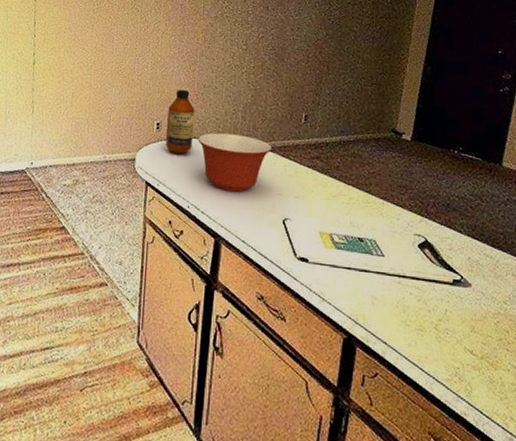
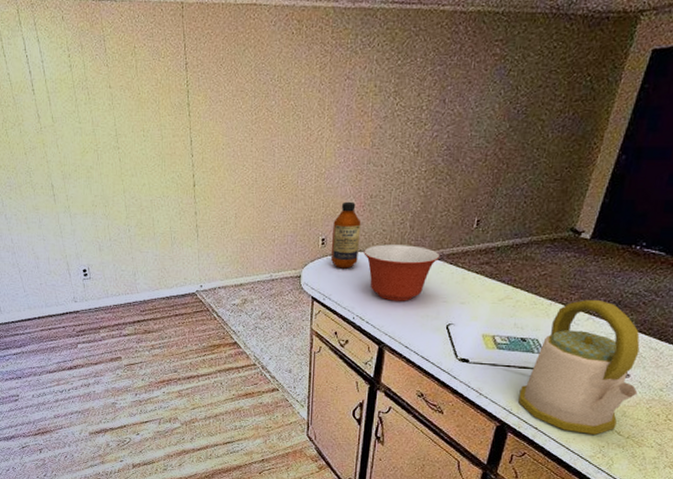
kettle: none [363,200,482,353] -> present [518,299,640,435]

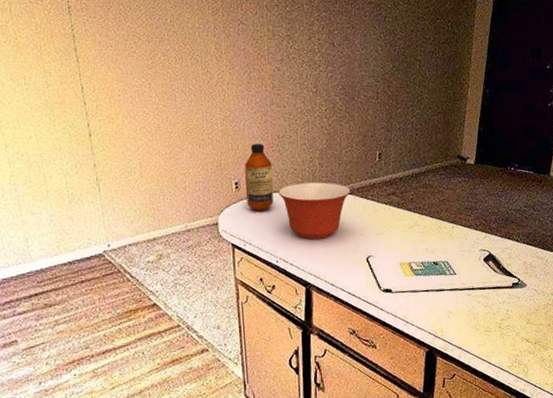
kettle: present [518,299,640,435] -> none [440,218,535,346]

